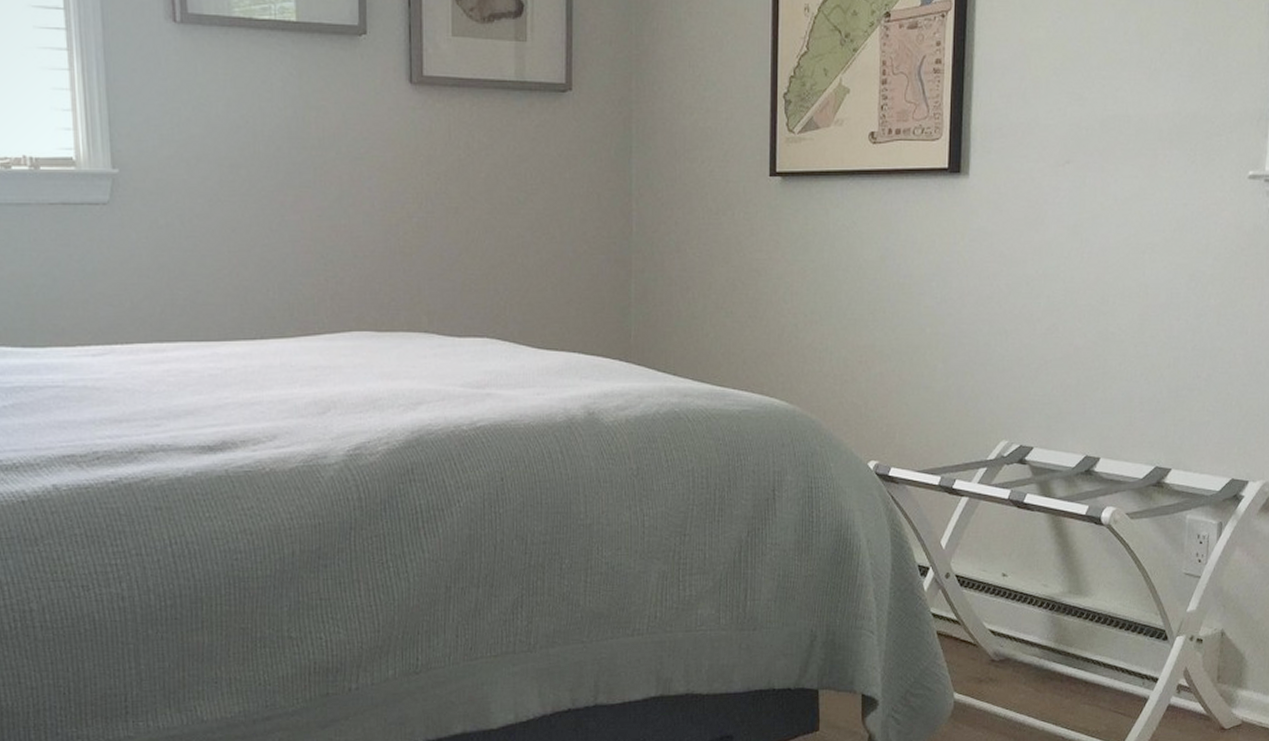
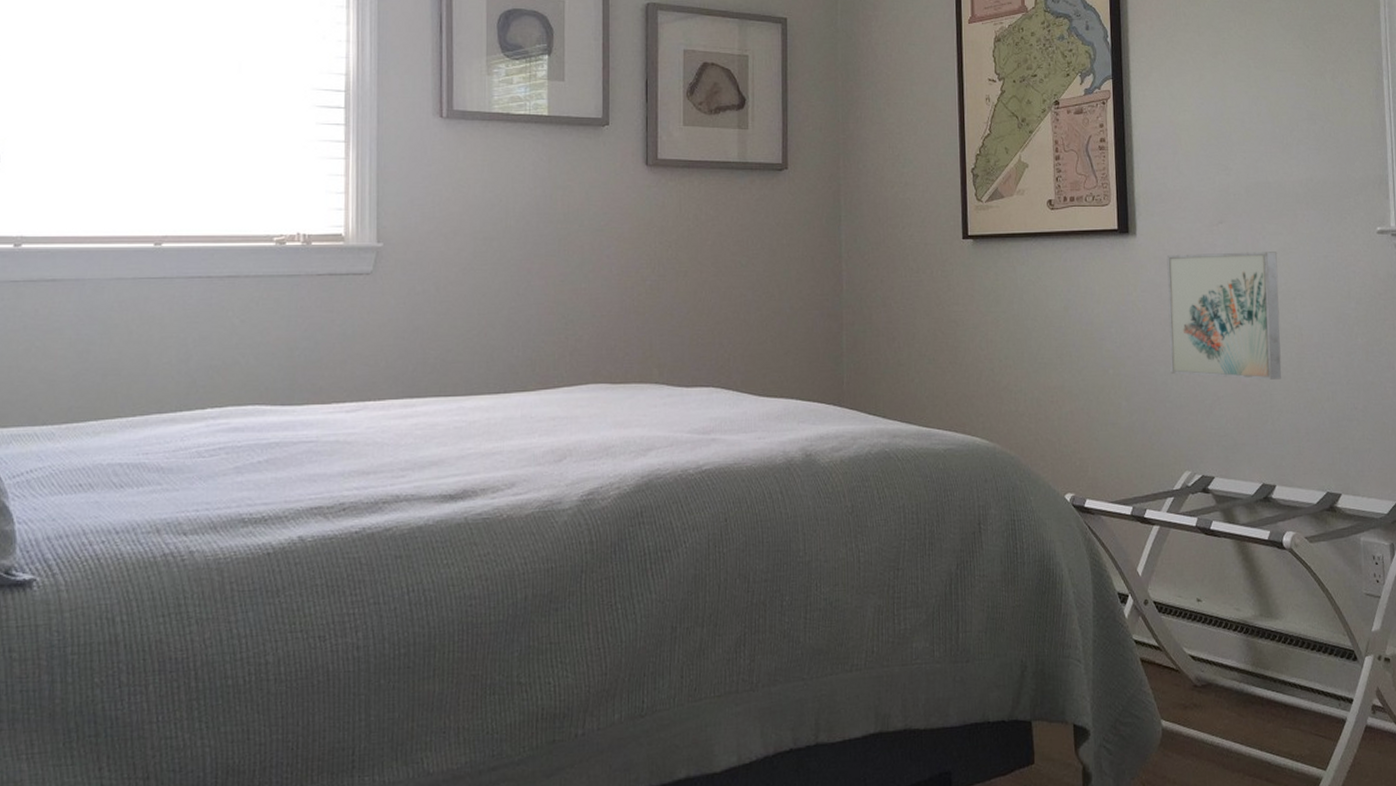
wall art: none [995,197,1130,343] -> present [1166,252,1282,380]

